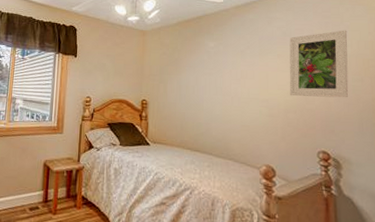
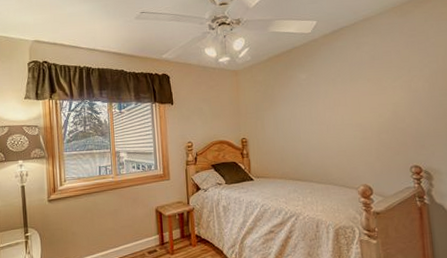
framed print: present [289,30,349,98] -> none [378,47,436,118]

